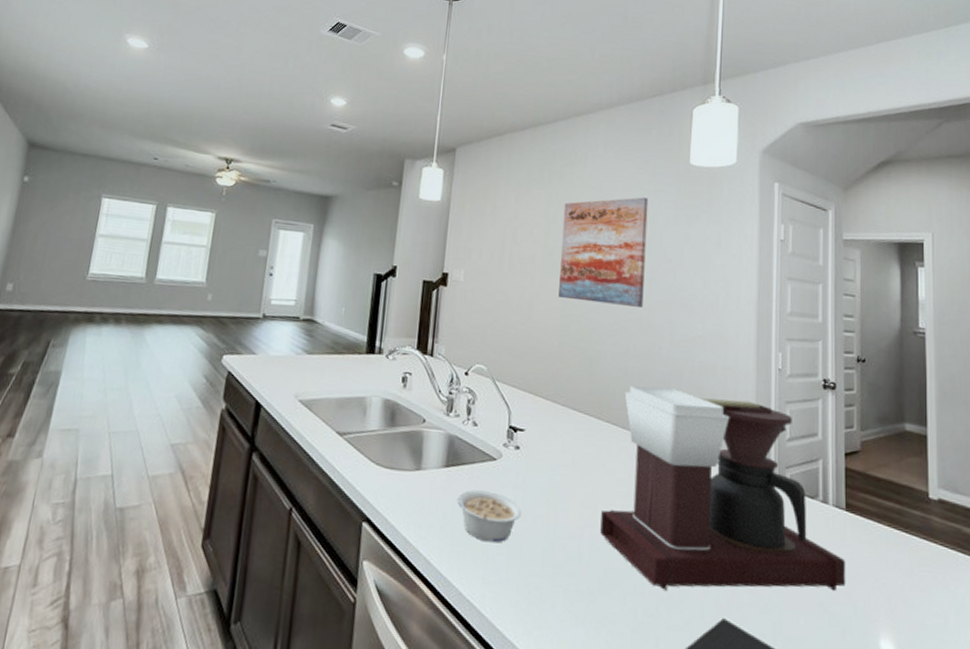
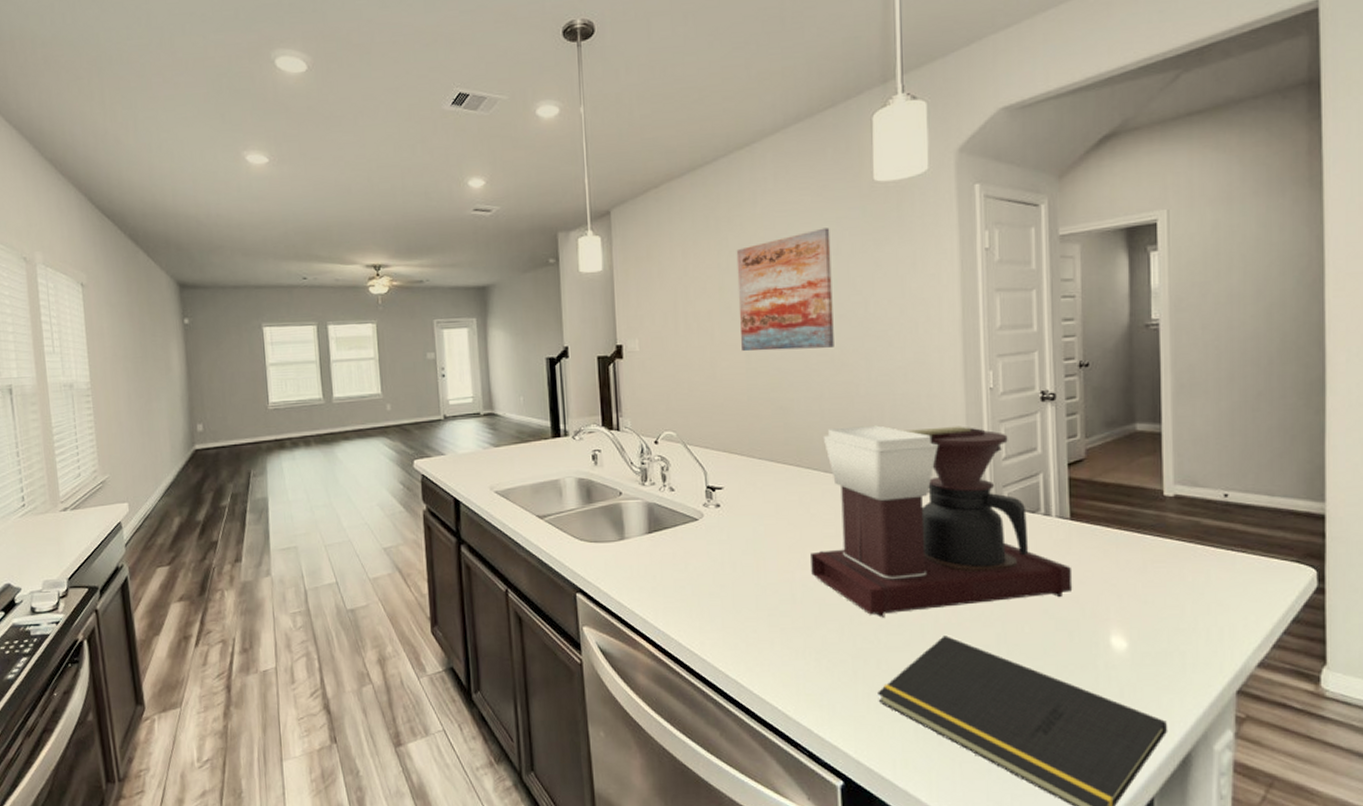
legume: present [457,490,522,543] -> none [664,550,731,596]

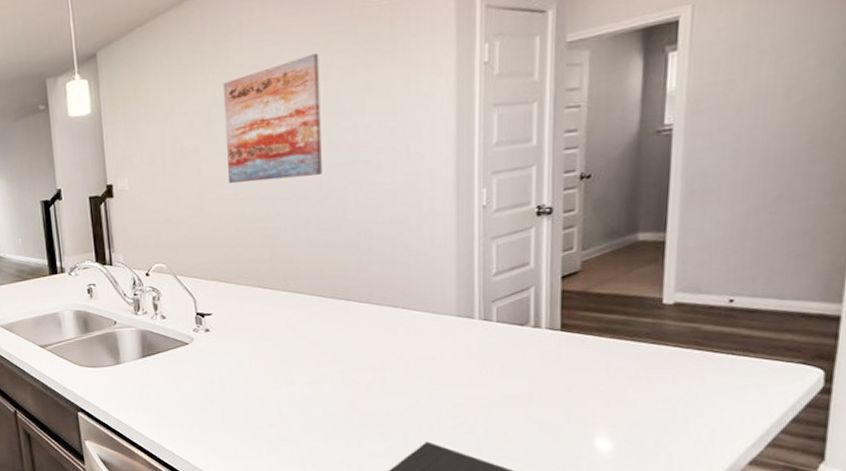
coffee maker: present [811,425,1073,618] -> none [297,244,560,427]

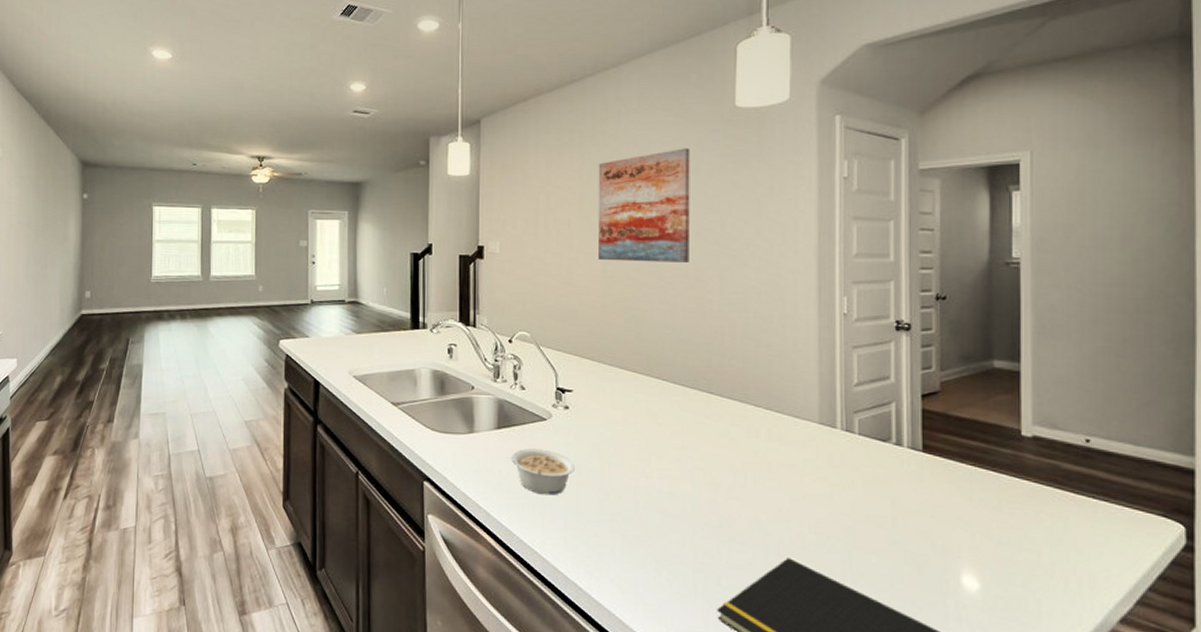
legume: none [157,371,220,412] -> present [511,448,576,496]

